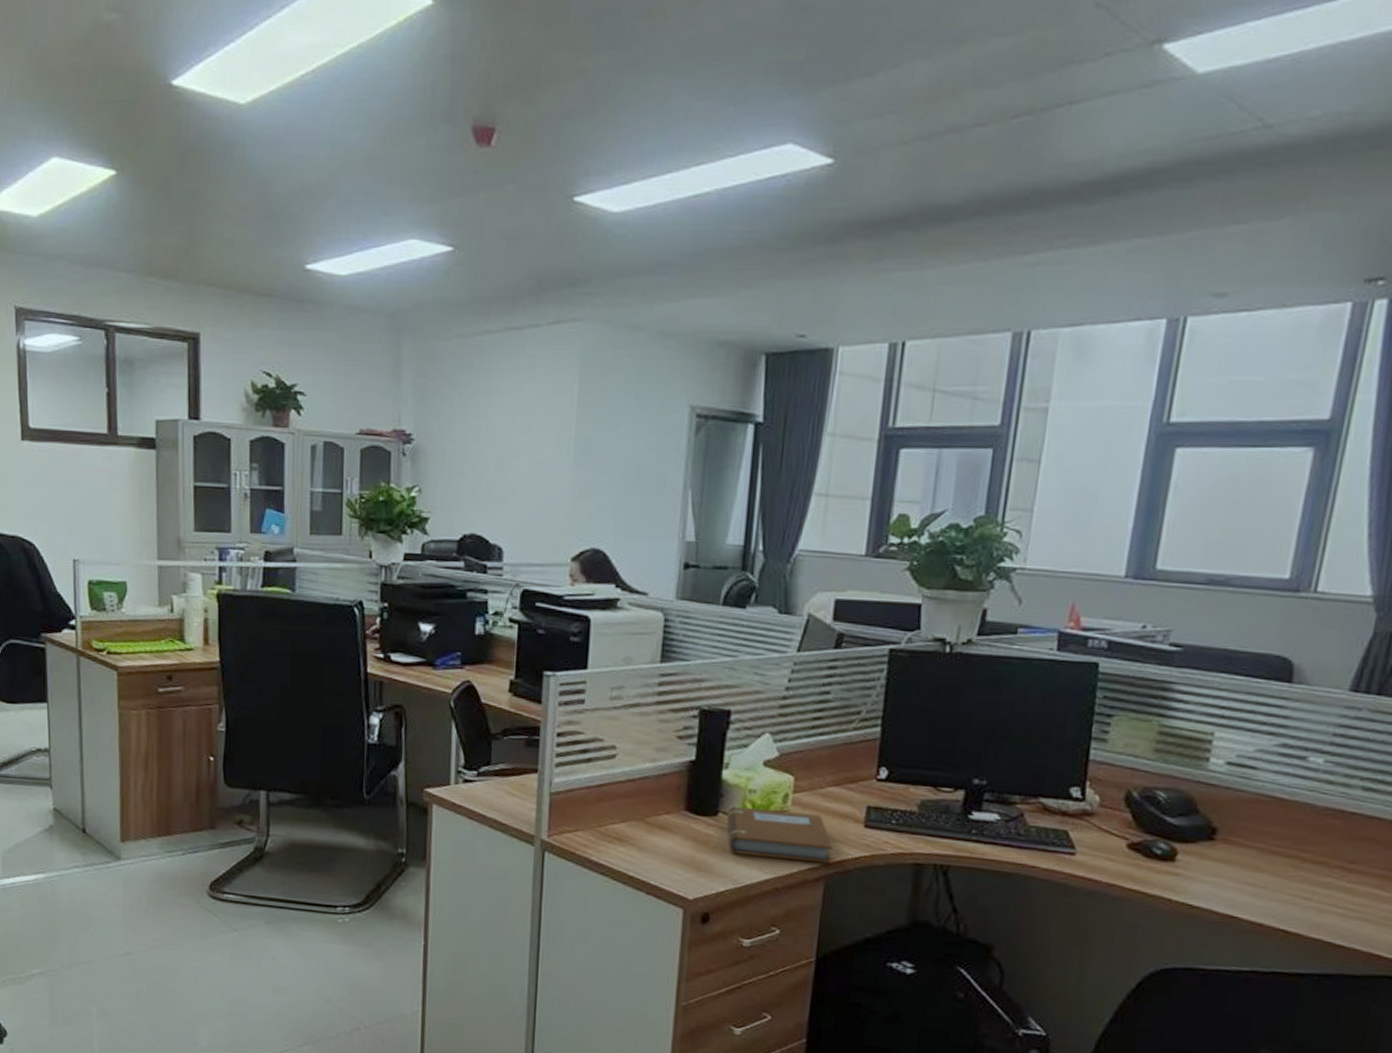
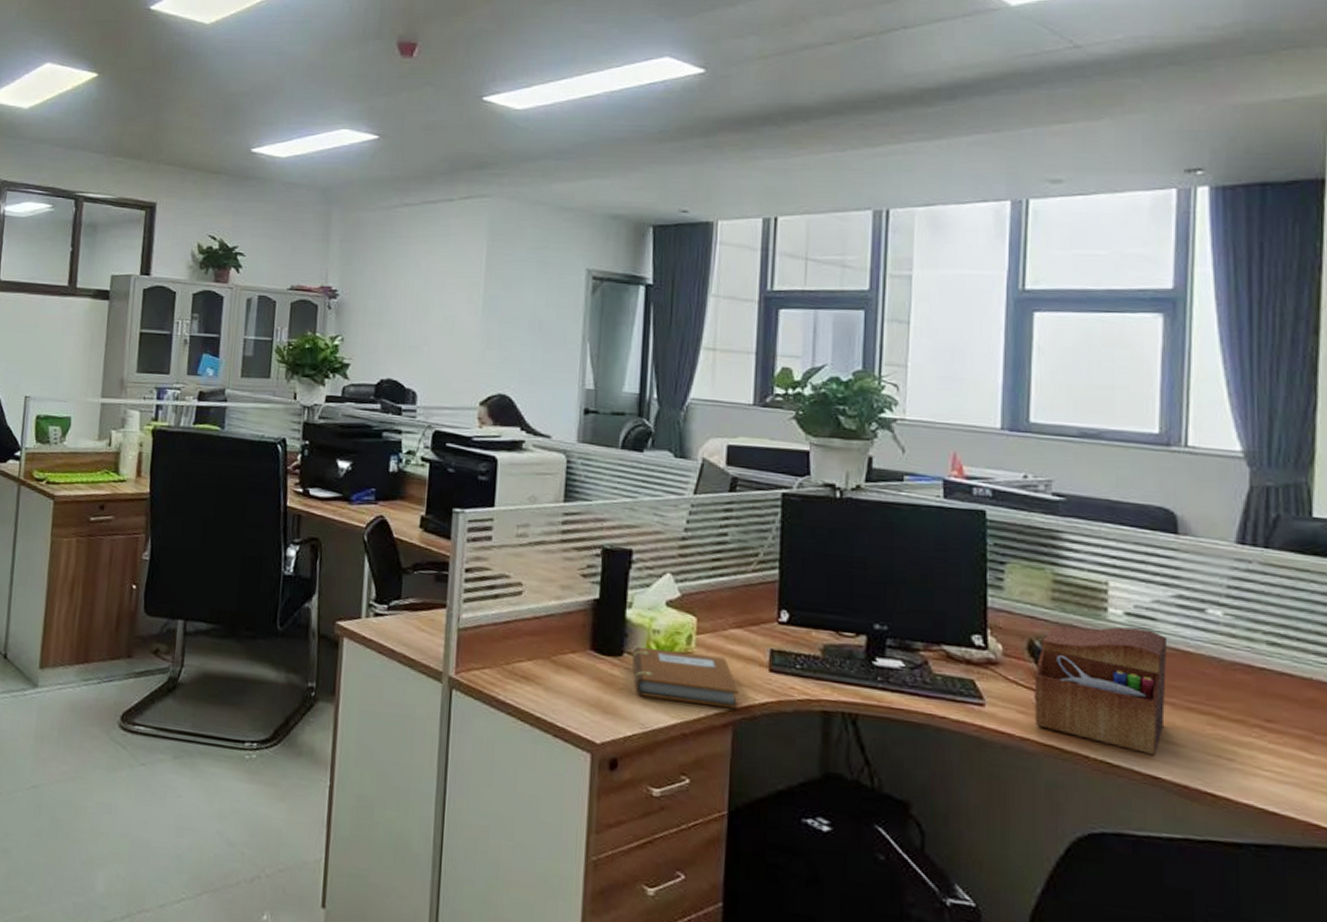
sewing box: none [1123,775,1265,897] -> present [1034,624,1168,756]

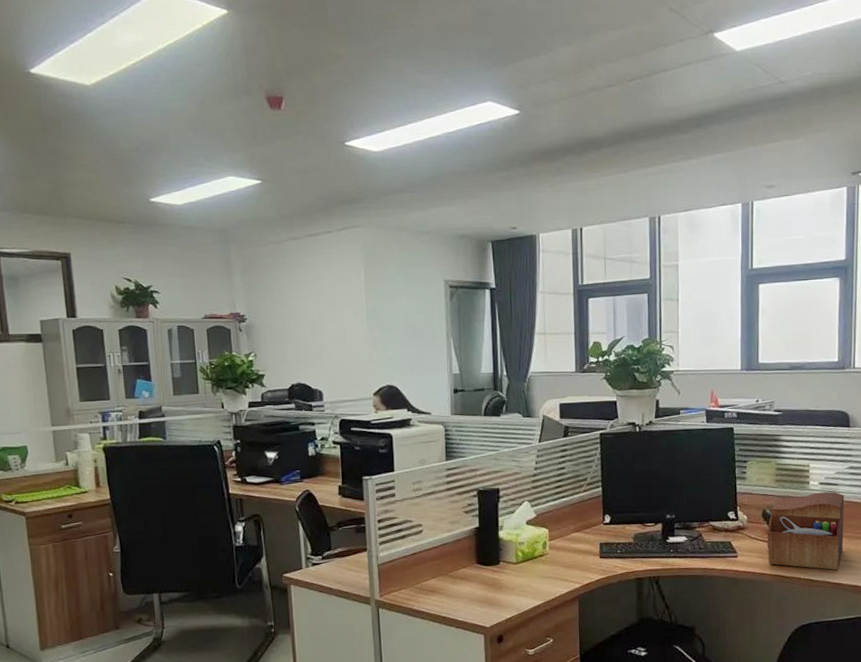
notebook: present [632,647,739,710] -> none [506,553,581,590]

